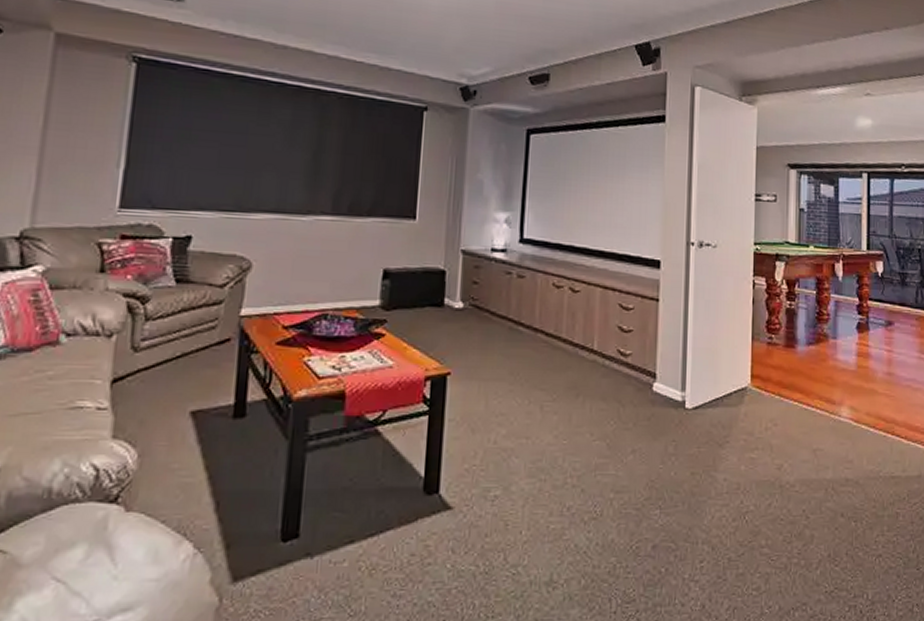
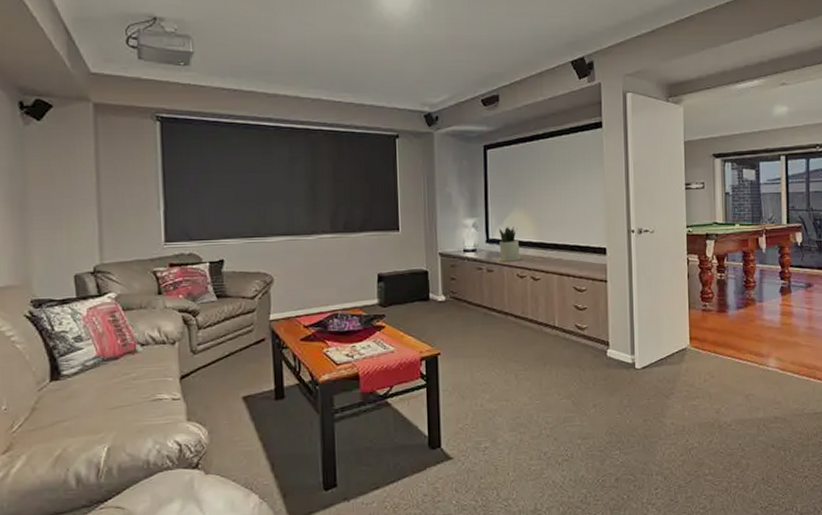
planter: none [532,225,560,268] -> present [498,226,522,262]

